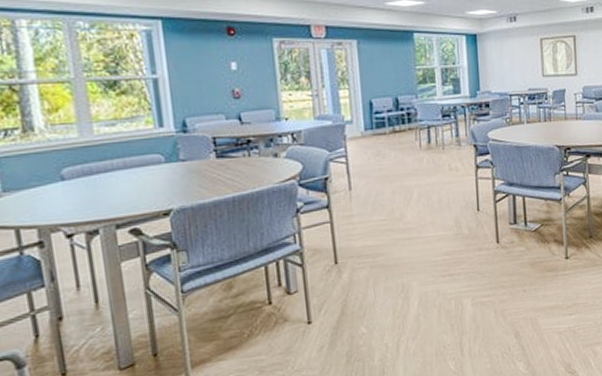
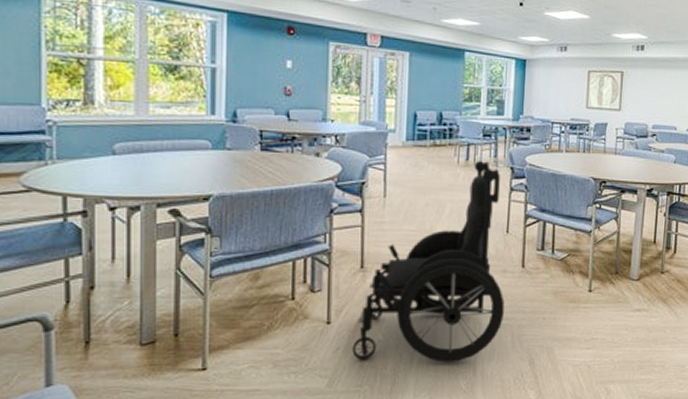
wheelchair: none [336,142,485,356] -> present [352,161,505,363]

